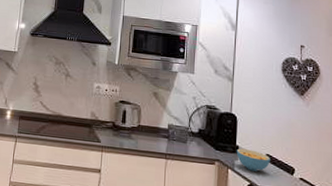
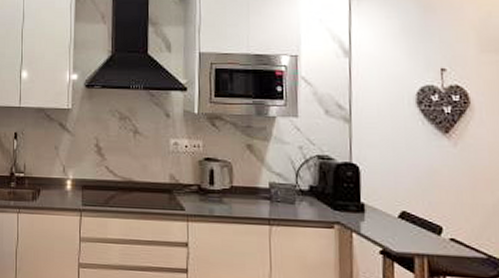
cereal bowl: present [236,148,270,172] -> none [361,206,408,234]

